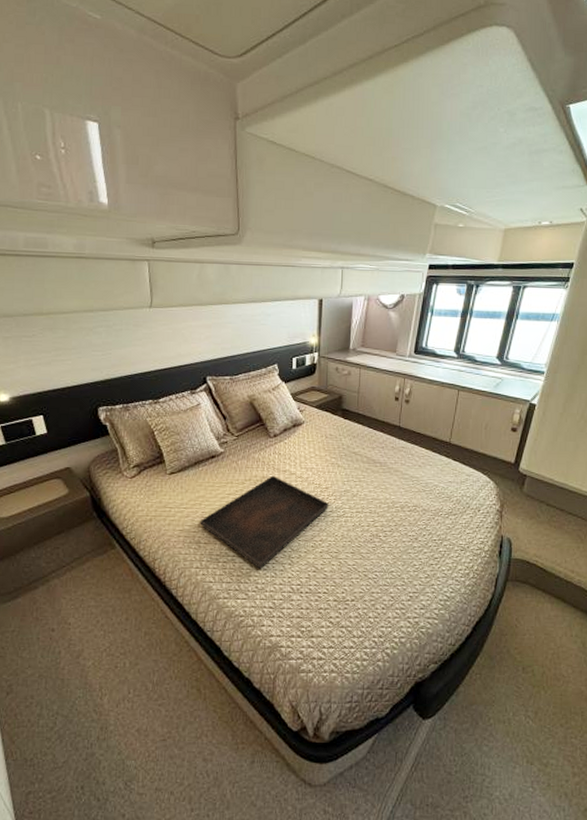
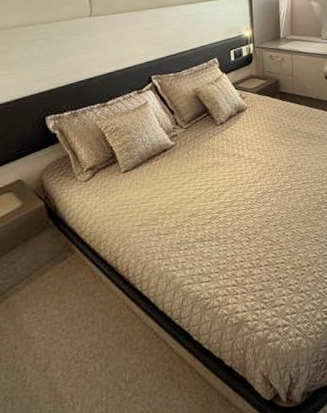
serving tray: present [200,475,329,569] -> none [158,160,277,251]

